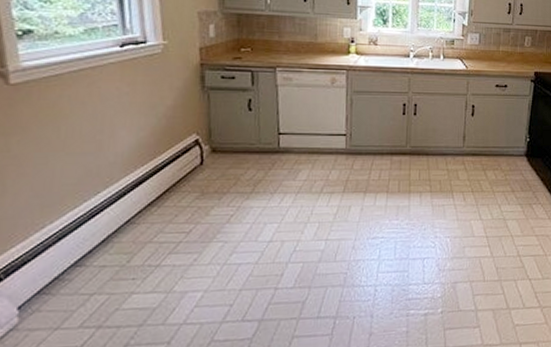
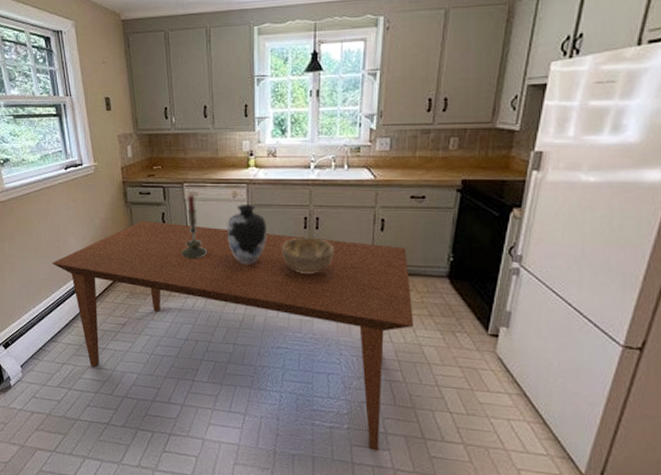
dining table: none [86,108,500,331] -> present [51,221,415,452]
candle: none [270,79,300,149] -> present [182,193,207,259]
vase: none [323,91,366,153] -> present [227,204,266,265]
decorative bowl: none [380,123,430,160] -> present [281,237,334,275]

